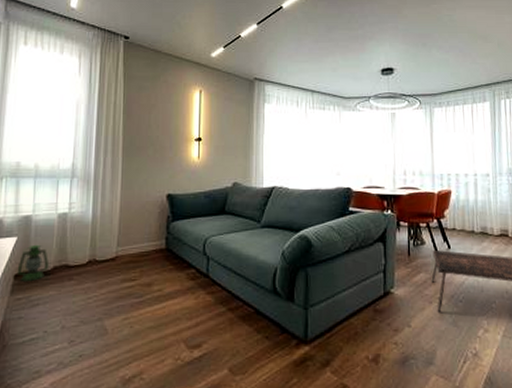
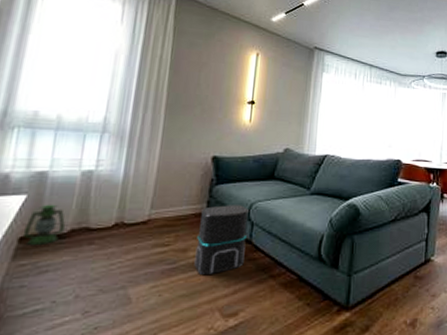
speaker: none [159,240,205,309] -> present [194,205,250,276]

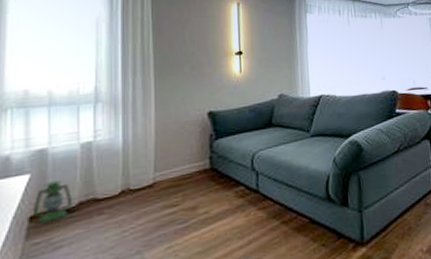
speaker: present [194,205,250,276] -> none [204,156,254,231]

